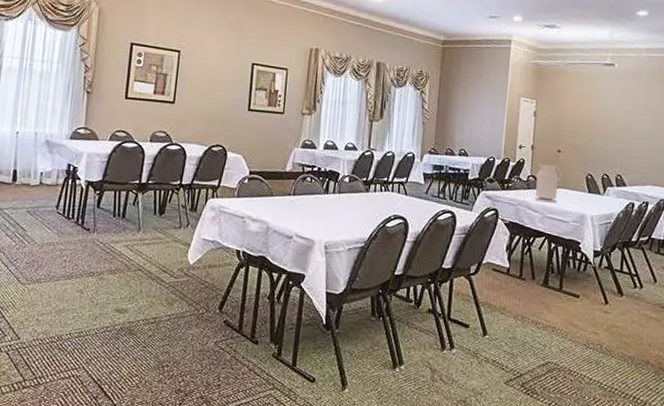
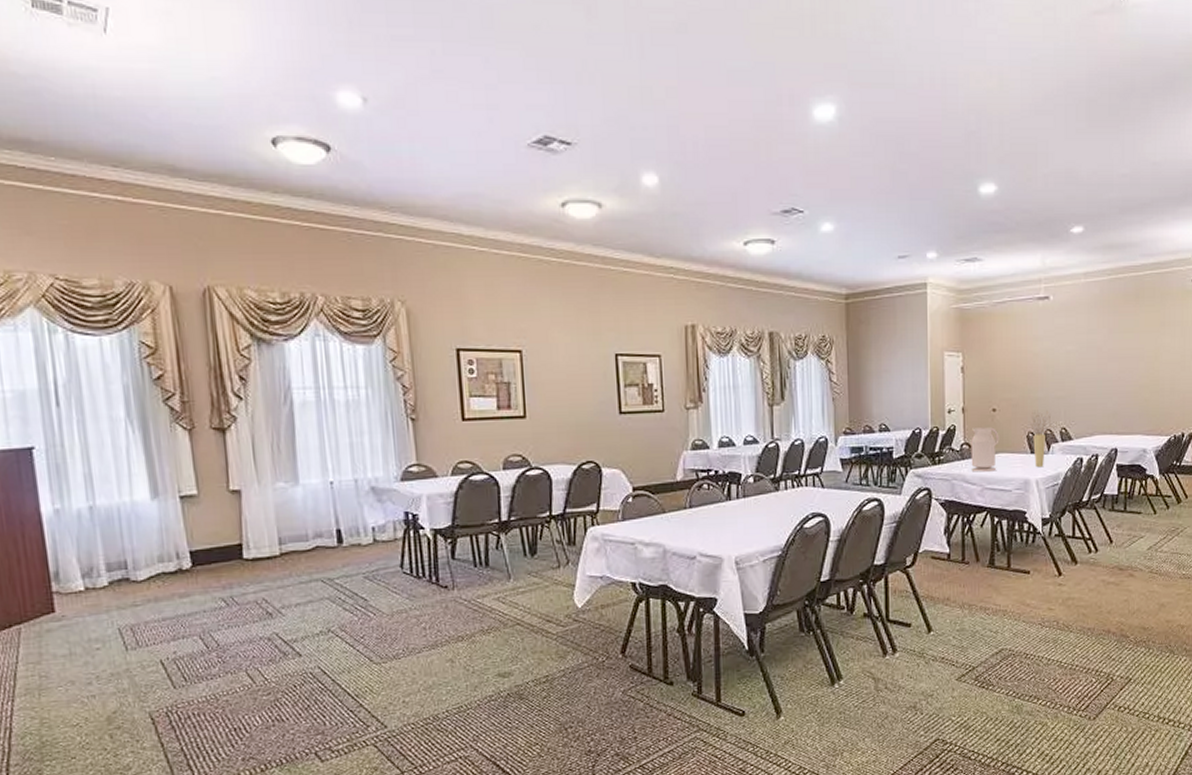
flower arrangement: none [581,157,611,206] -> present [1021,411,1054,468]

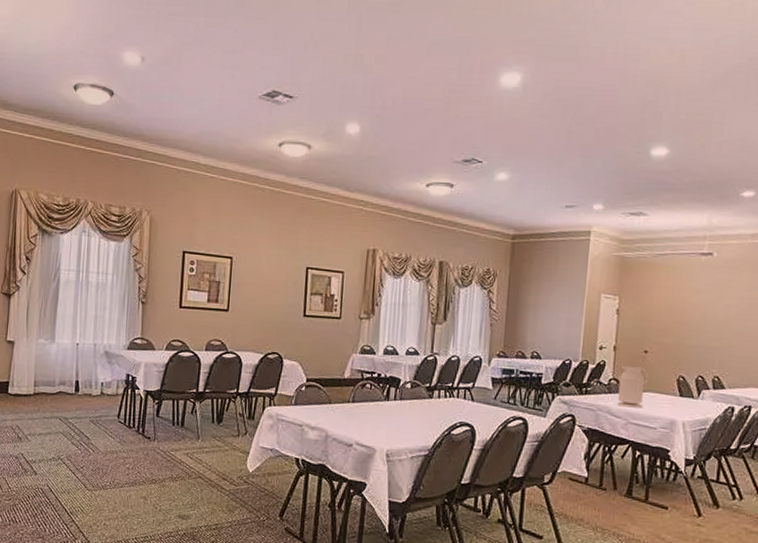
flower arrangement: present [1021,411,1054,468] -> none [671,357,707,411]

